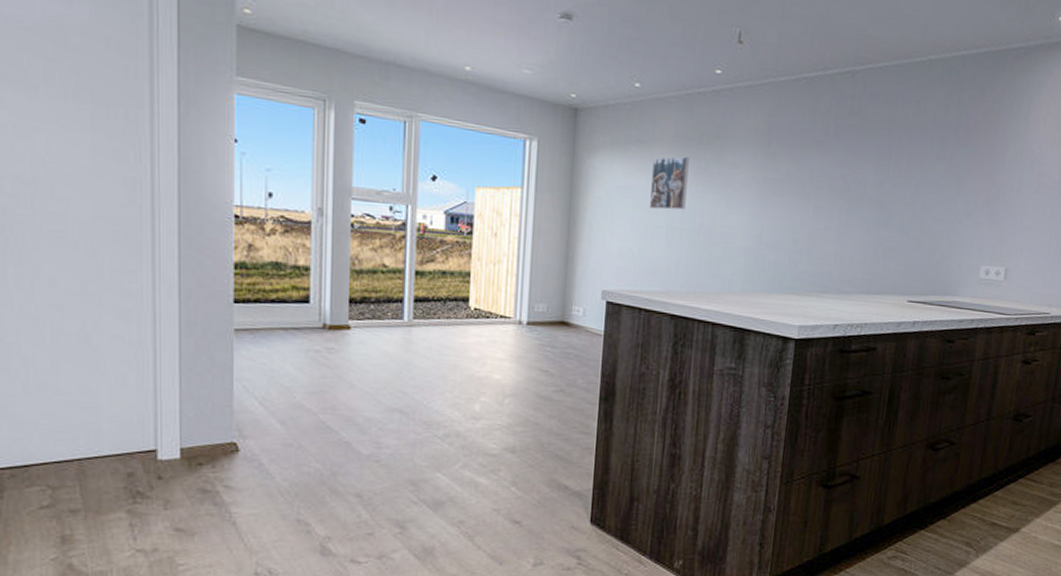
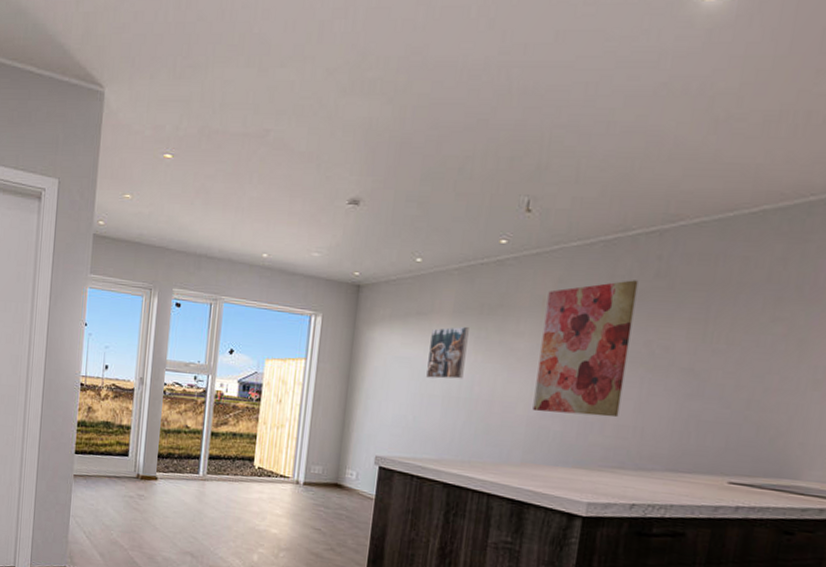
wall art: none [750,116,836,246] -> present [532,280,639,418]

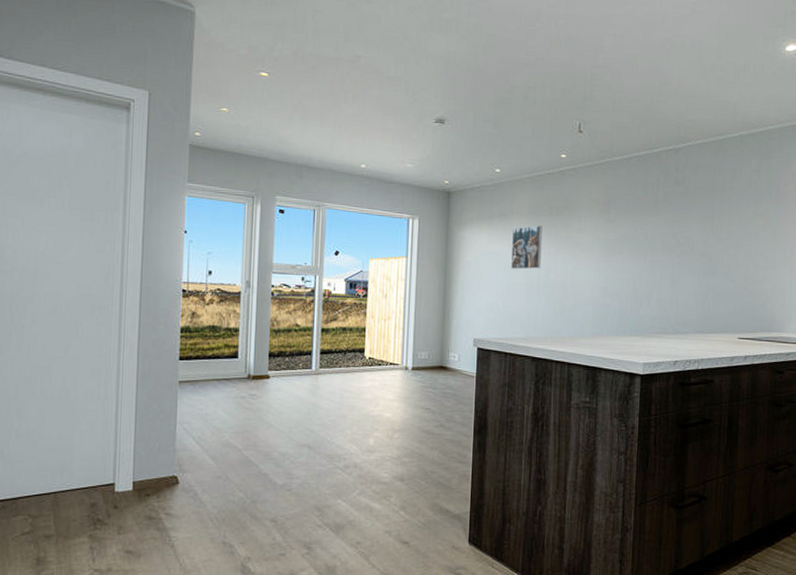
wall art: present [532,280,639,418] -> none [596,186,664,294]

